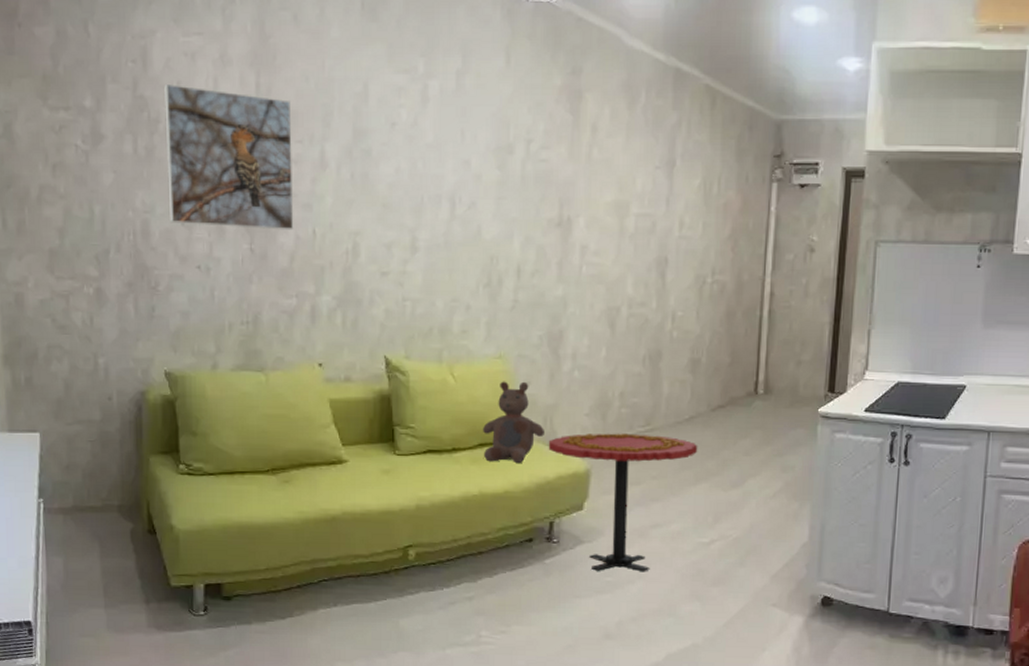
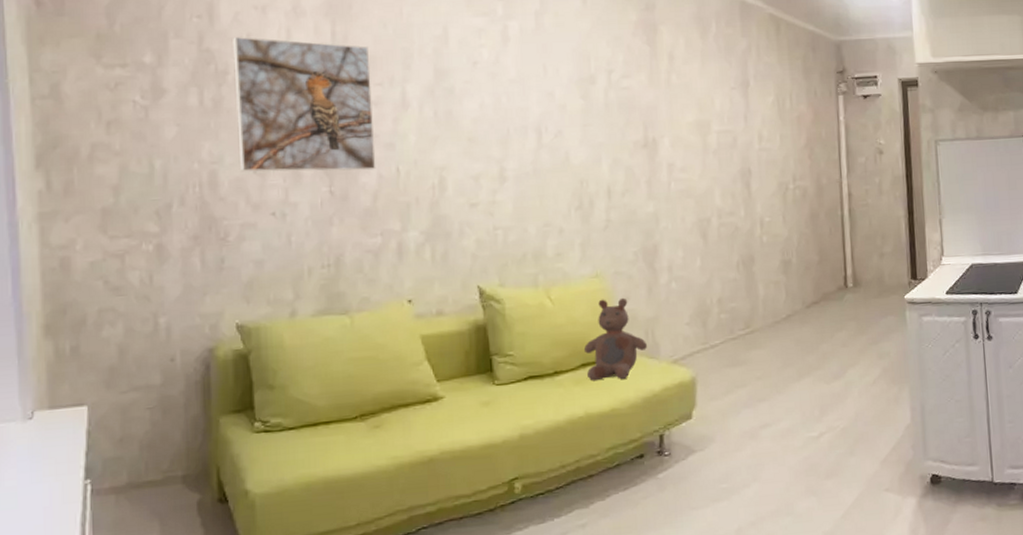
side table: present [548,433,698,572] -> none [651,336,798,479]

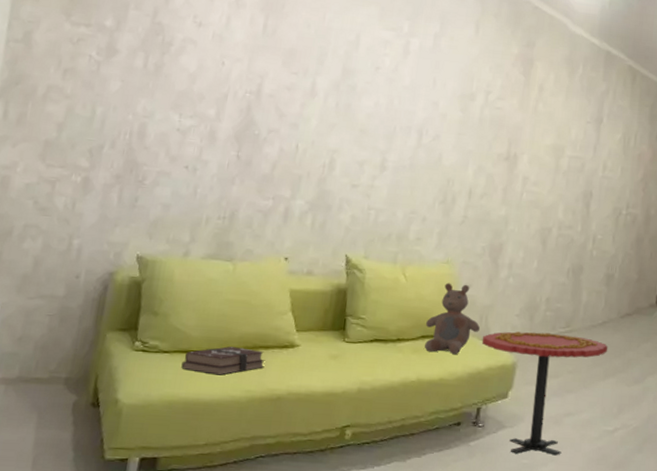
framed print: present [233,37,376,172] -> none [166,16,292,144]
hardback book: none [312,410,408,446] -> present [181,346,265,375]
side table: none [651,336,798,479] -> present [481,332,608,456]

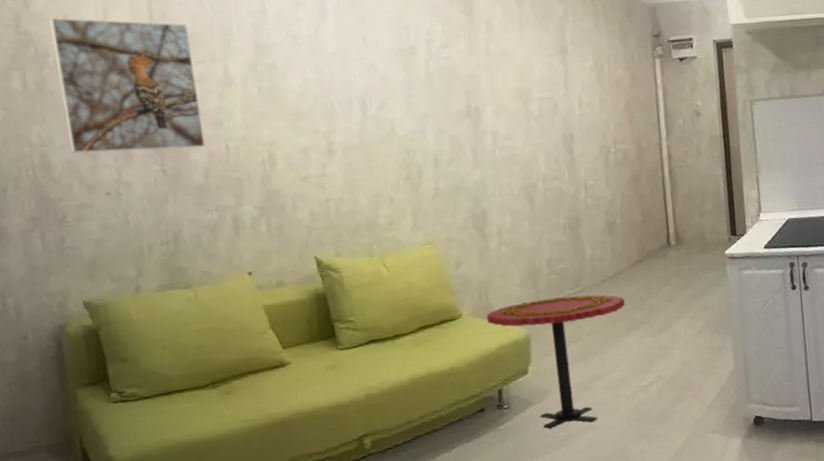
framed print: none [166,16,292,144] -> present [49,18,206,154]
hardback book: present [181,346,265,375] -> none [168,376,259,412]
bear: present [424,283,481,355] -> none [421,262,483,343]

